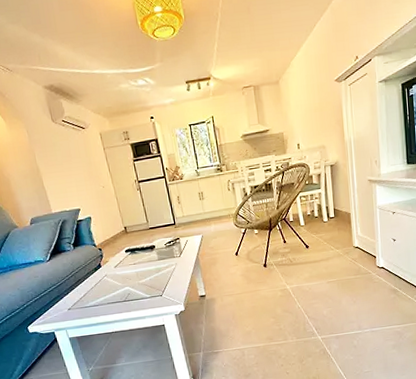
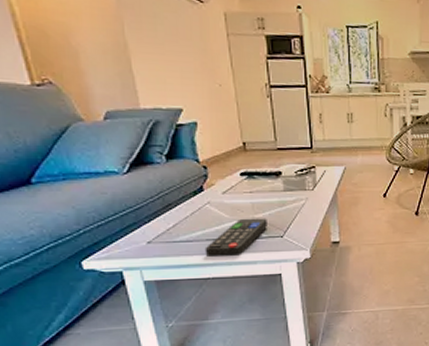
remote control: none [107,282,150,317] -> present [204,218,267,258]

